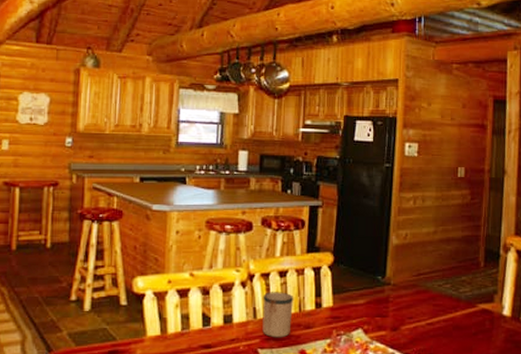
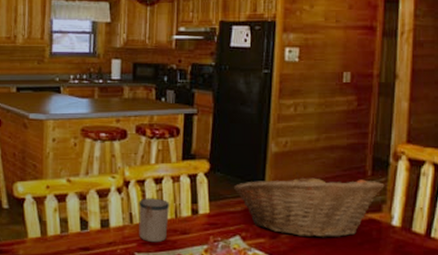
fruit basket: none [357,264,496,329] -> present [234,172,385,238]

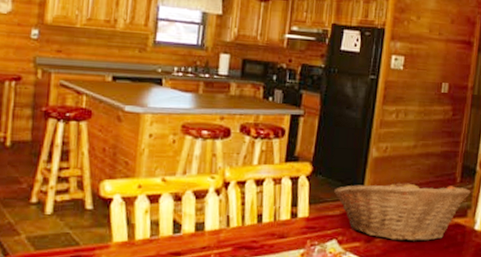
mug: present [139,198,170,243] -> none [235,200,270,247]

